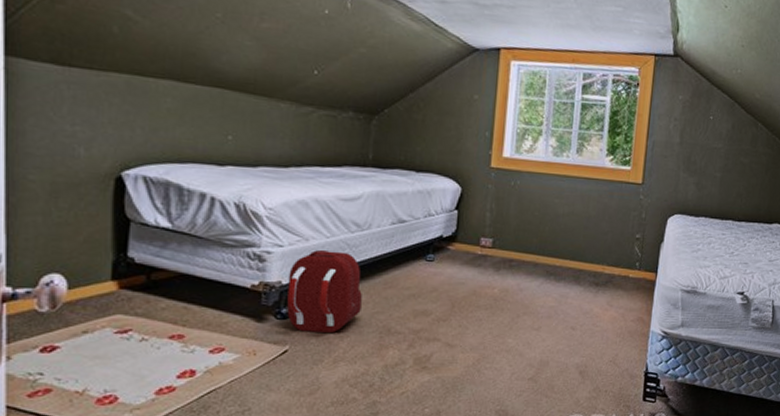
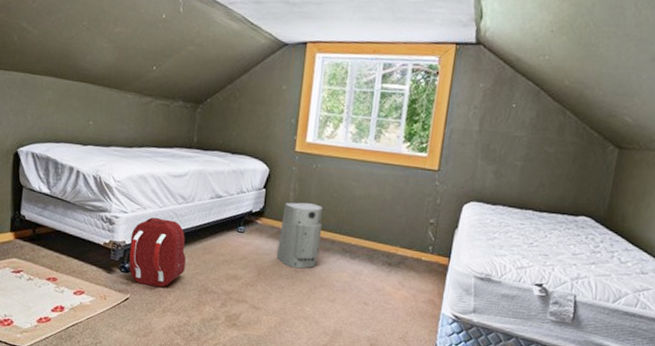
air purifier: none [473,223,523,297] -> present [277,202,323,269]

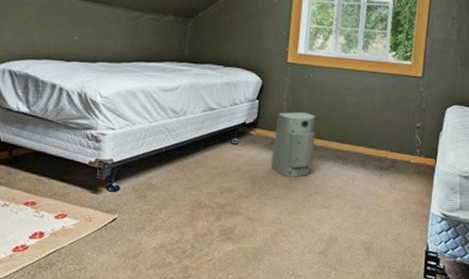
backpack: present [129,217,186,287] -> none [116,133,178,204]

